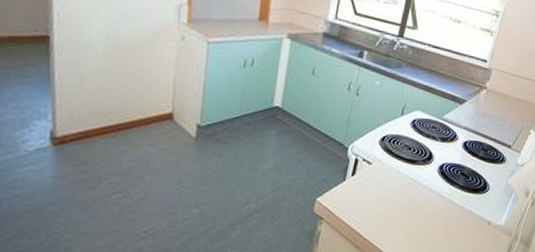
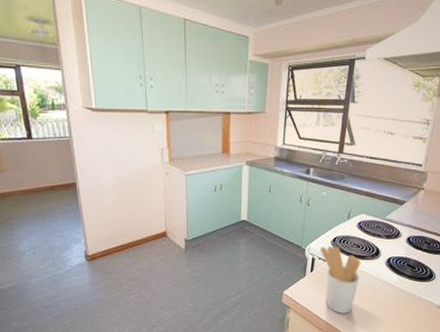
utensil holder: none [365,145,411,228] -> present [320,246,361,314]

